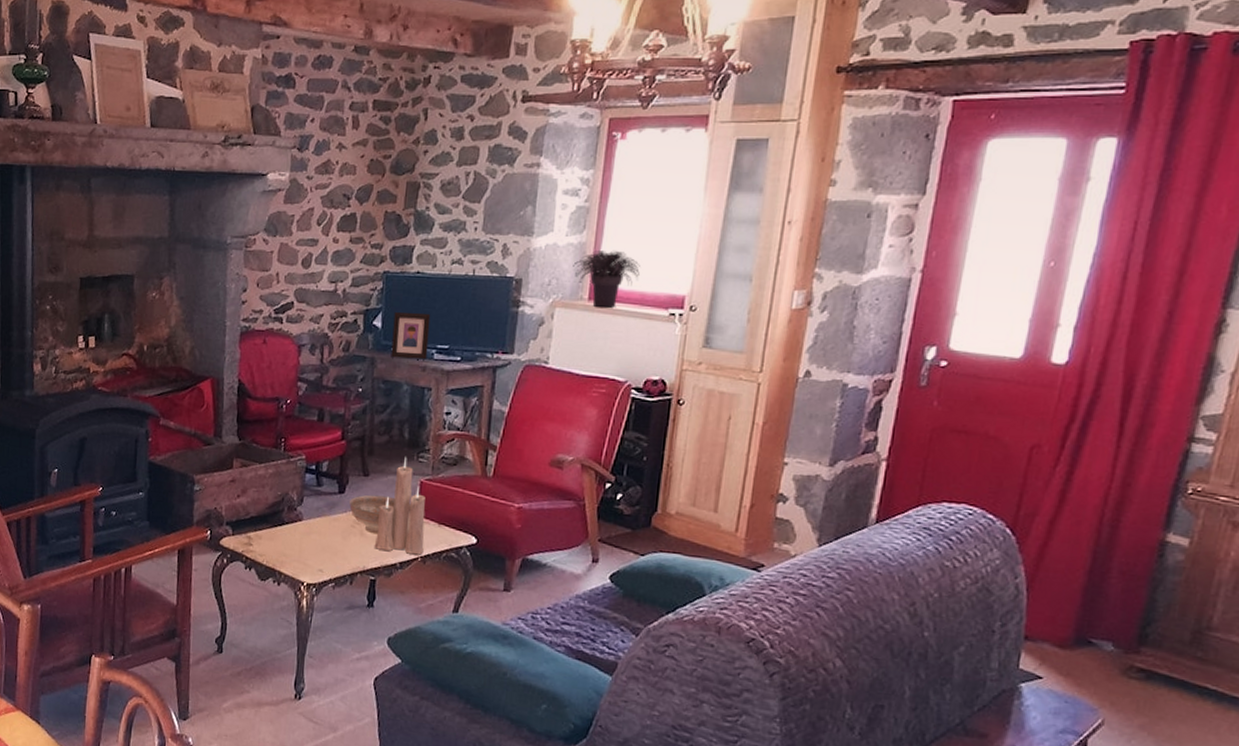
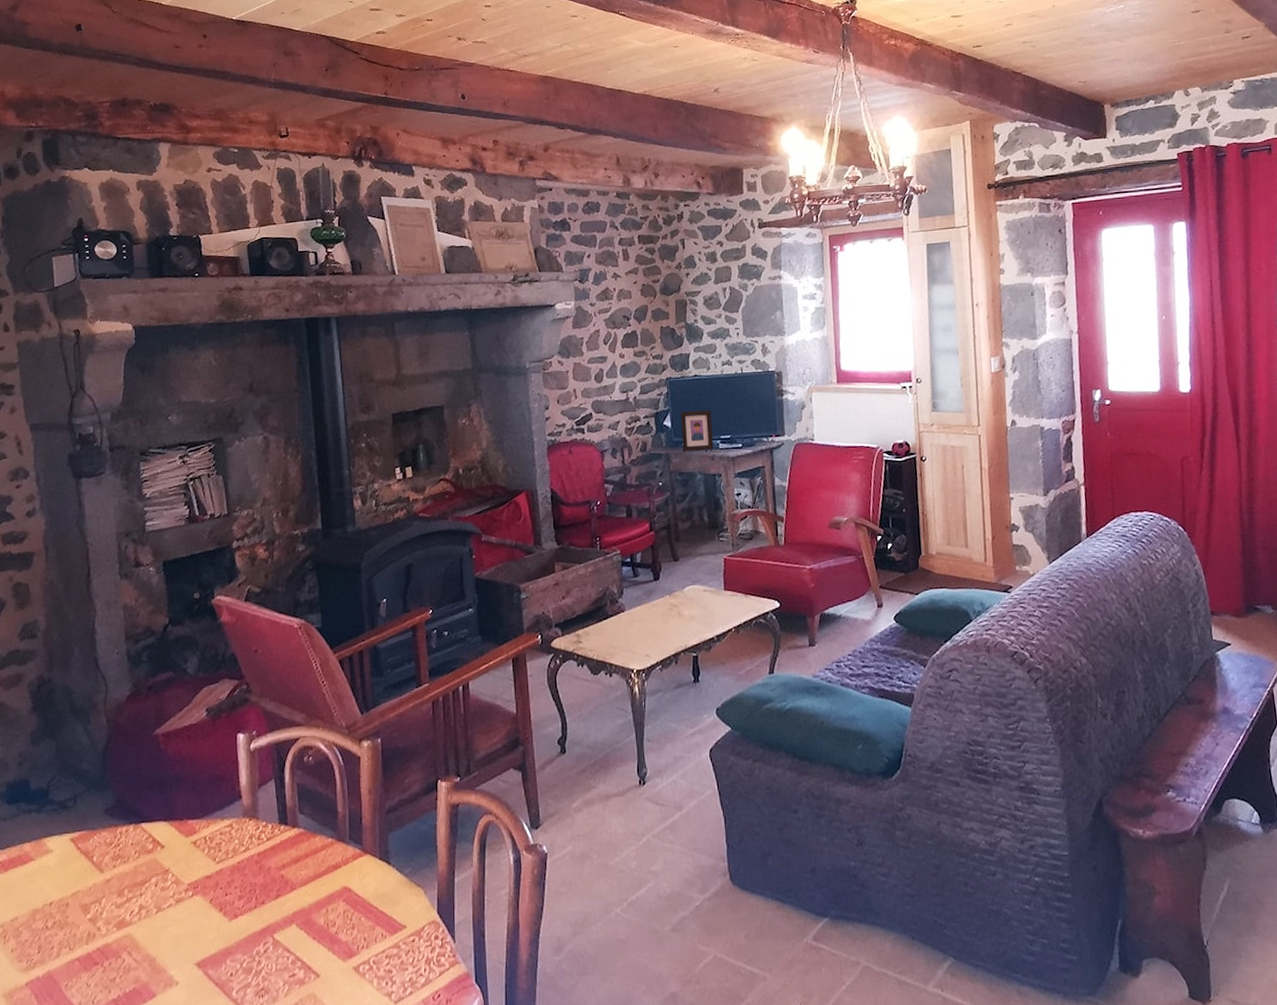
decorative bowl: present [349,494,412,534] -> none [665,576,720,613]
candle: present [374,457,425,555] -> none [692,538,736,627]
potted plant: present [573,250,640,308] -> none [820,340,873,388]

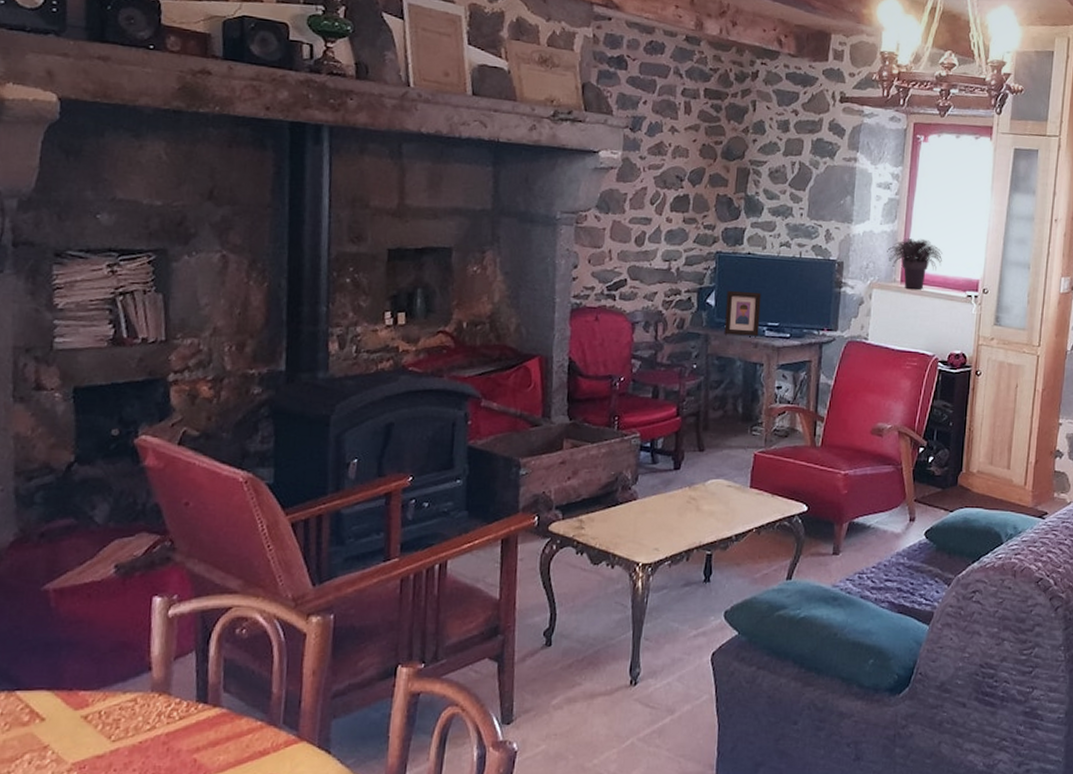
potted plant: none [820,340,873,388] -> present [887,238,942,289]

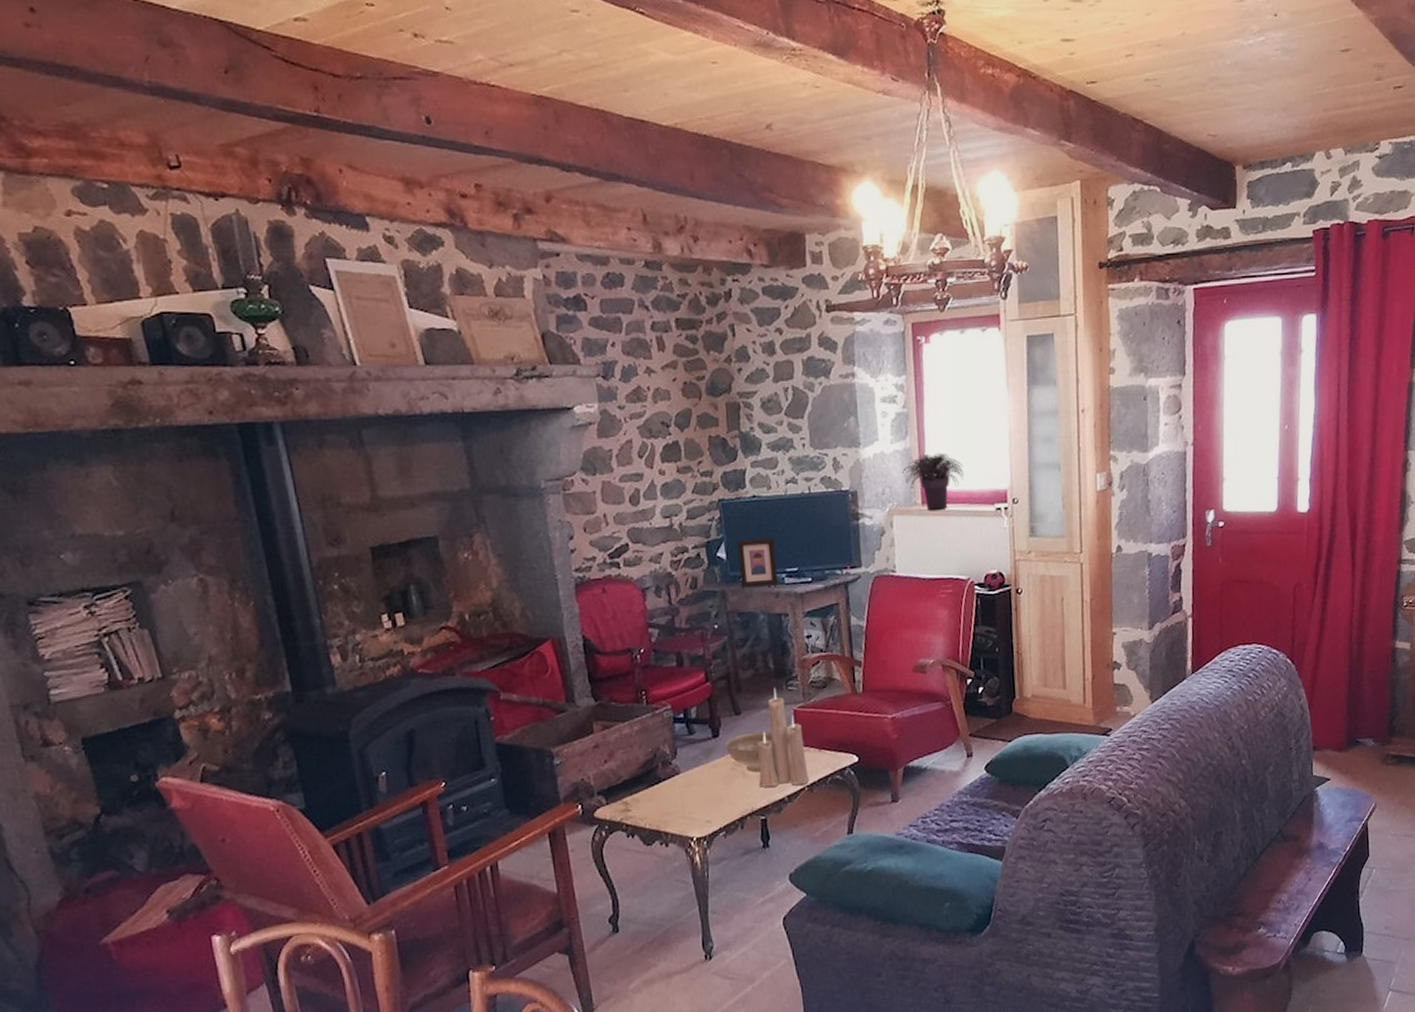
decorative bowl: none [685,469,746,509] -> present [726,731,791,773]
candle: none [710,431,759,526] -> present [757,688,809,788]

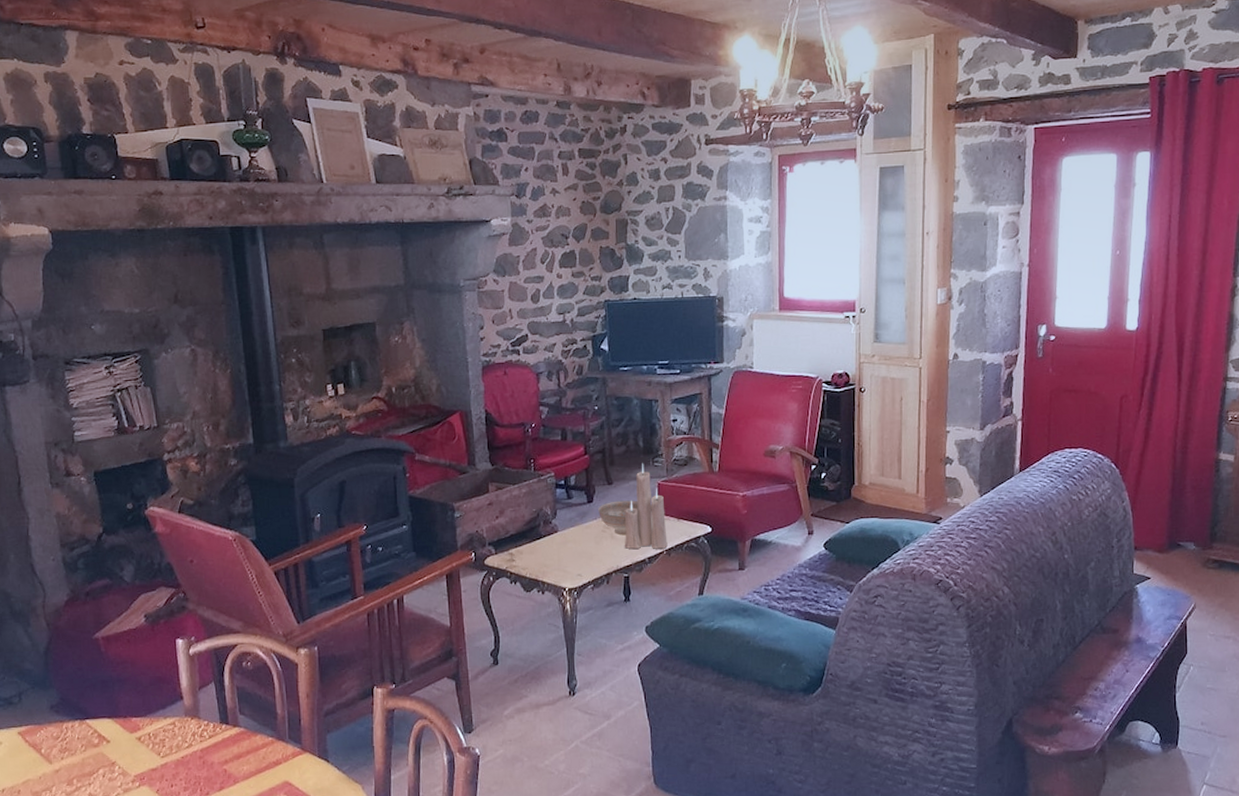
picture frame: present [737,538,779,588] -> none [618,335,651,376]
potted plant: present [902,452,964,510] -> none [763,266,817,316]

